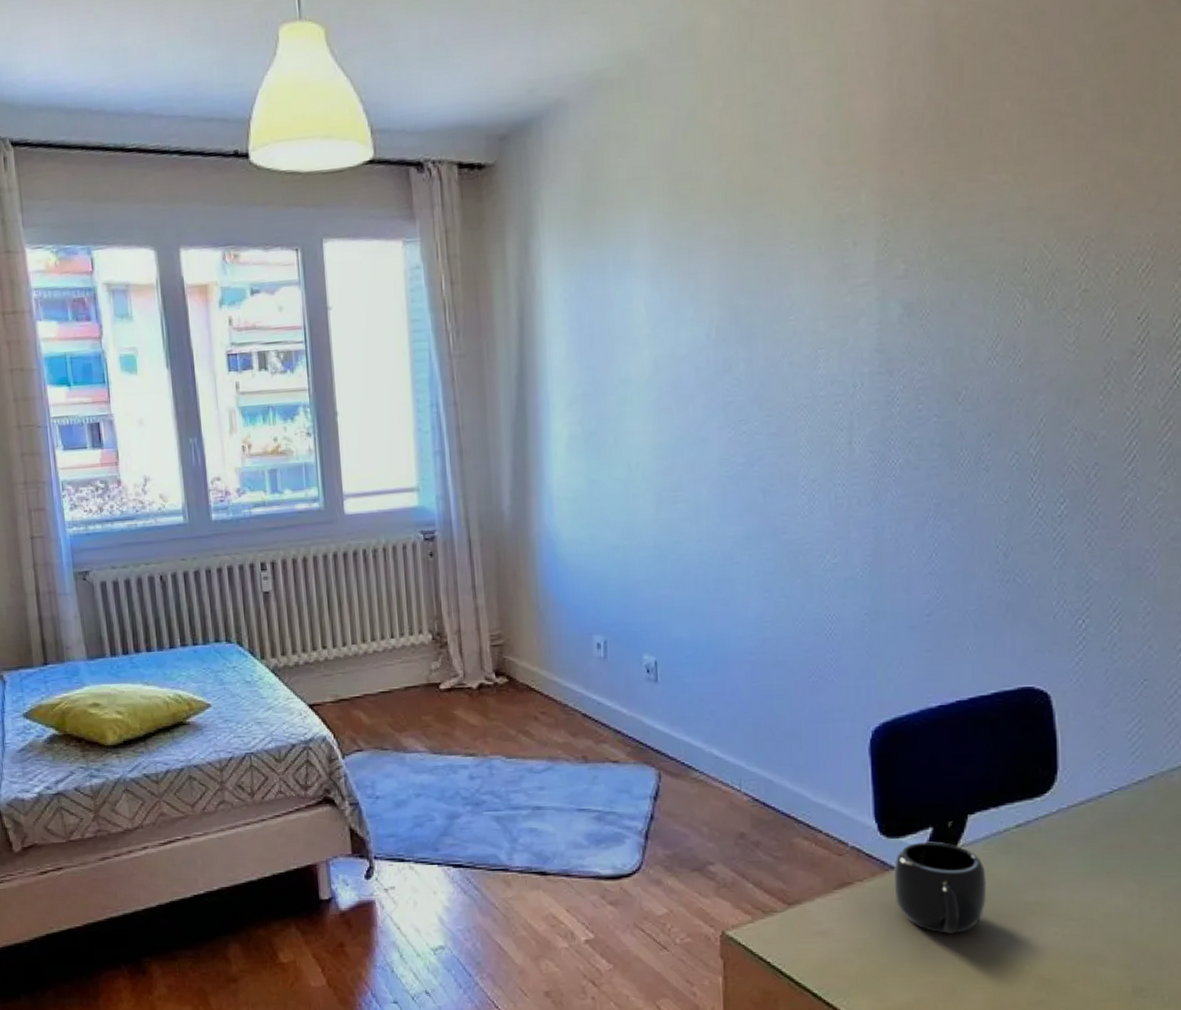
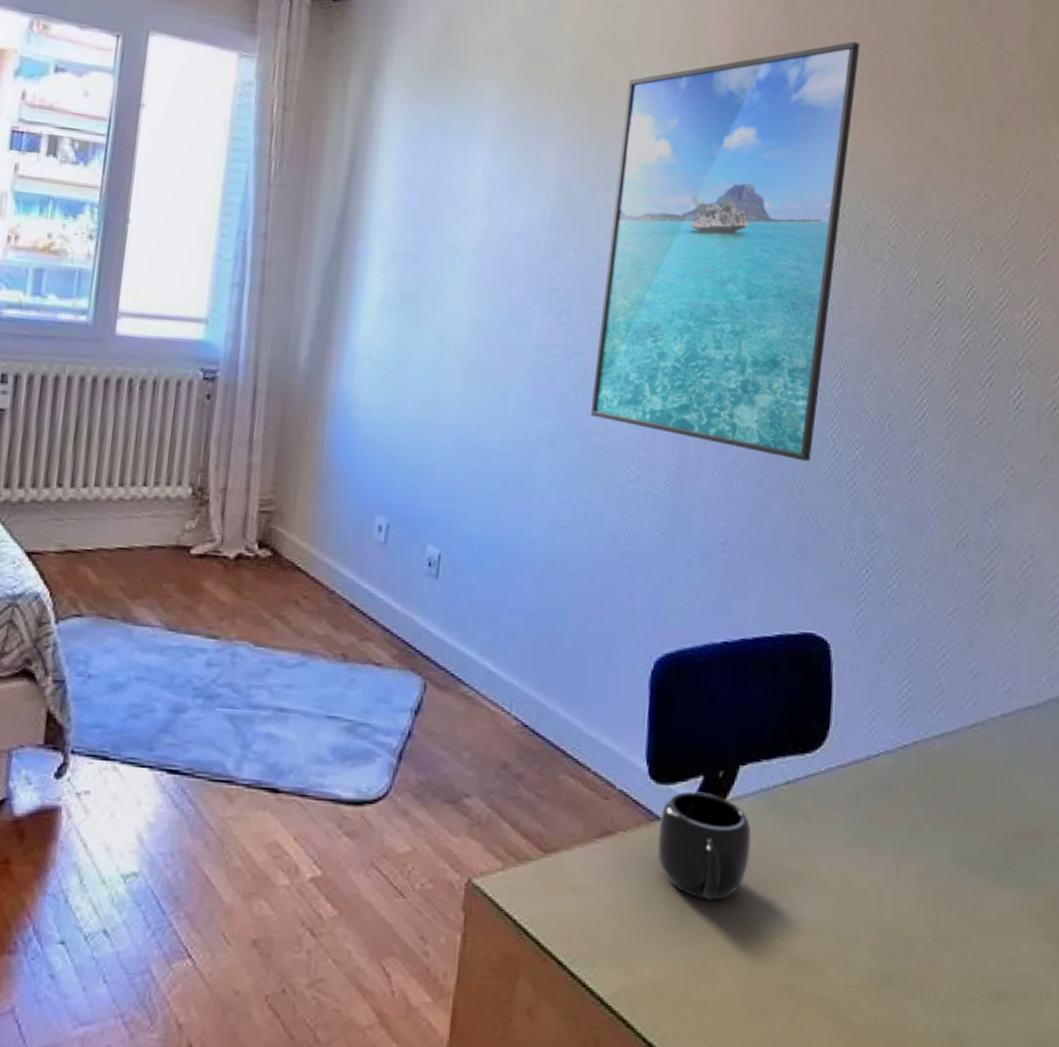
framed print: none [777,78,1027,525] -> present [590,41,860,462]

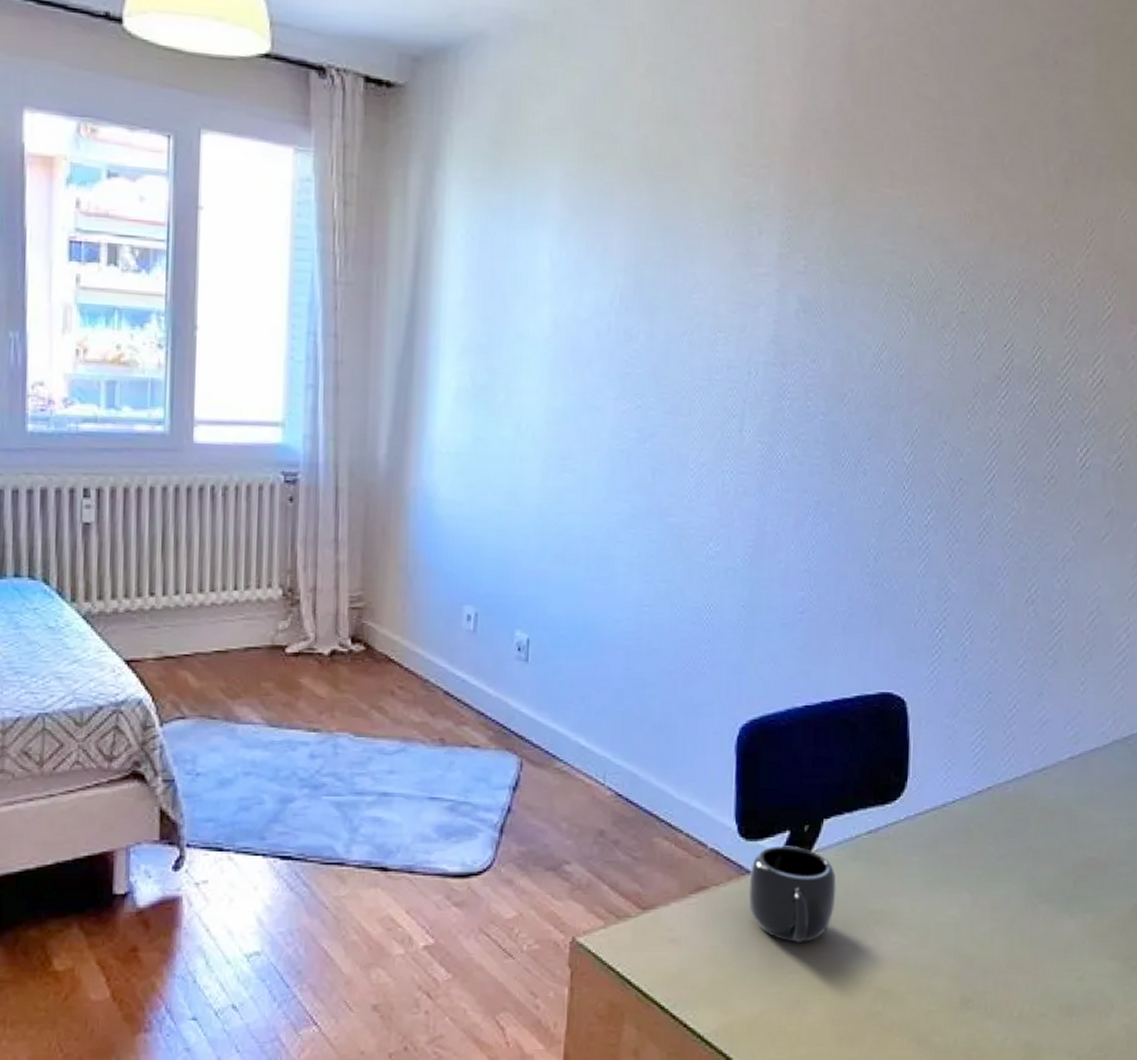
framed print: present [590,41,860,462] -> none [668,103,925,529]

